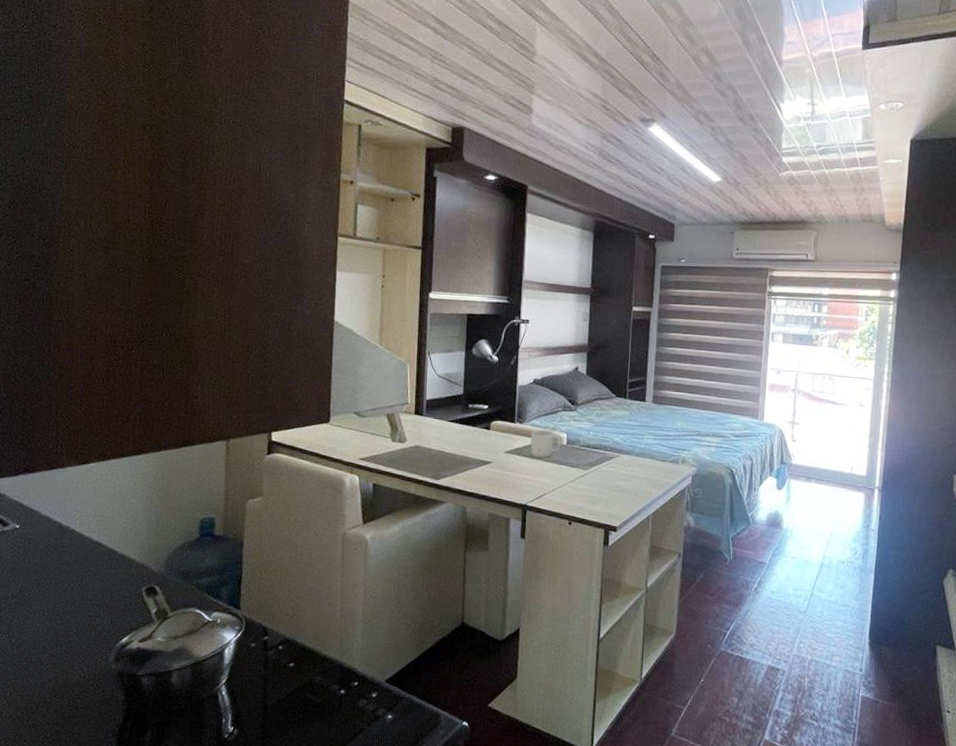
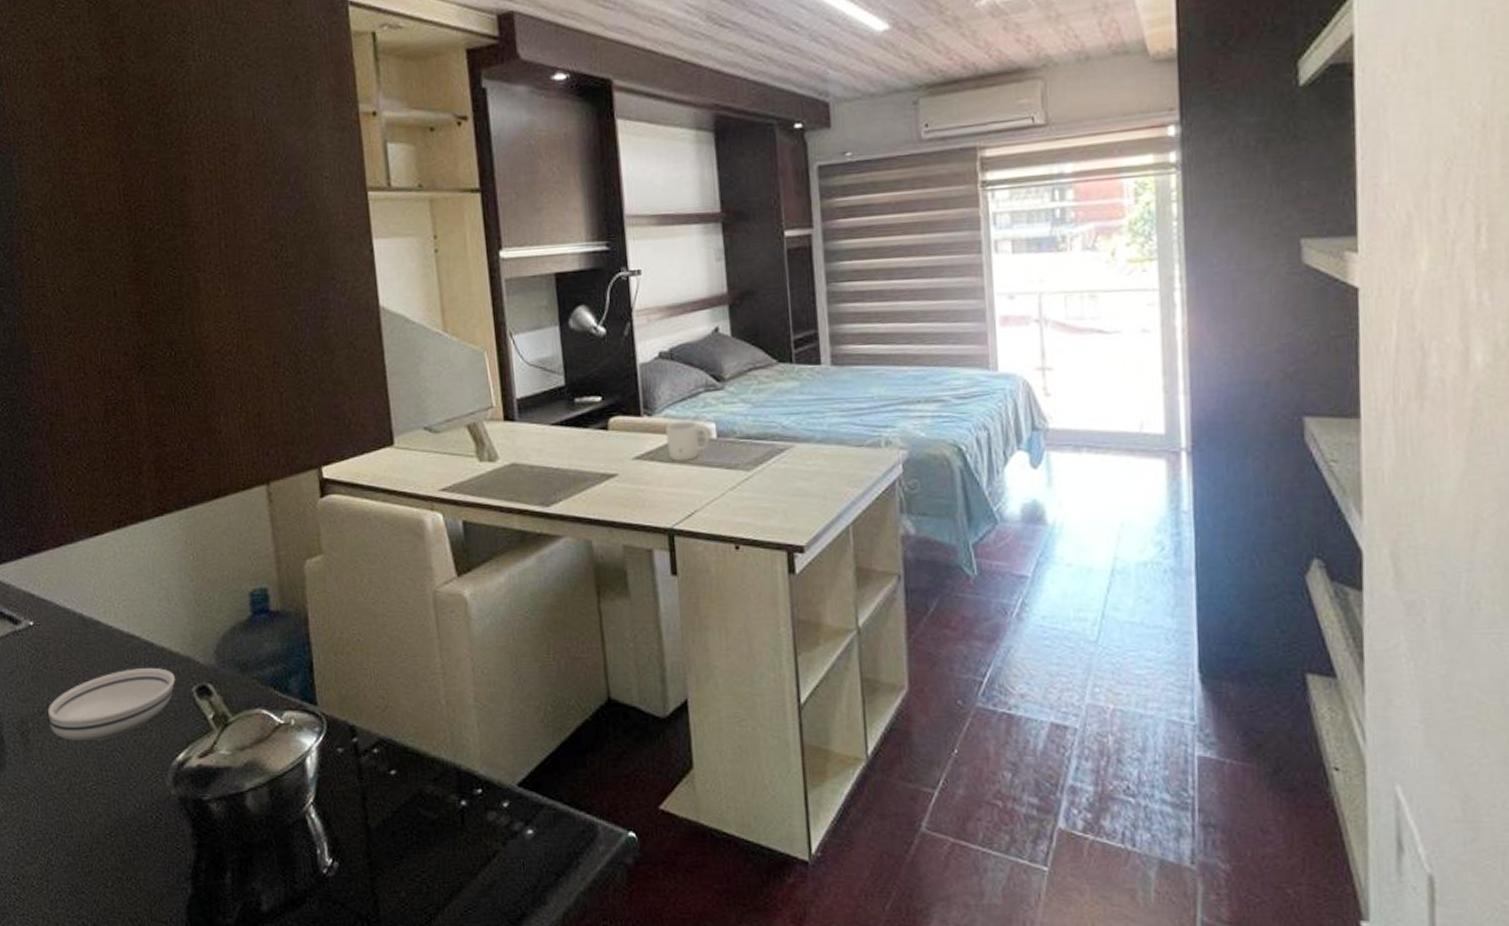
bowl: none [19,569,130,623] -> present [48,667,175,741]

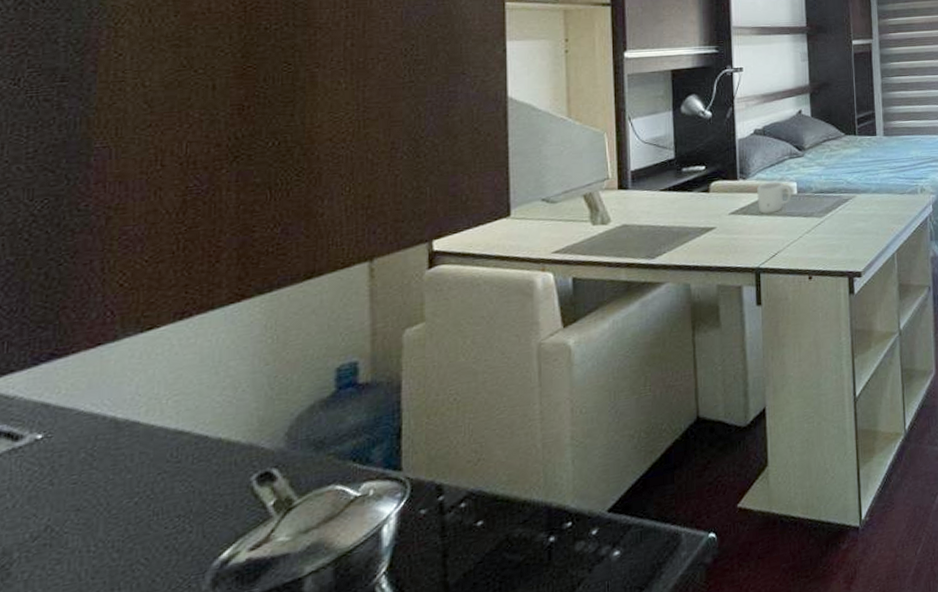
bowl: present [48,667,175,741] -> none [45,461,231,564]

